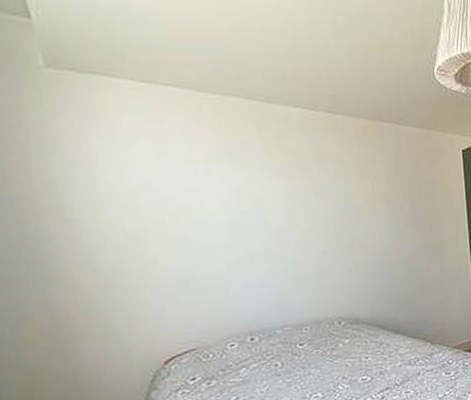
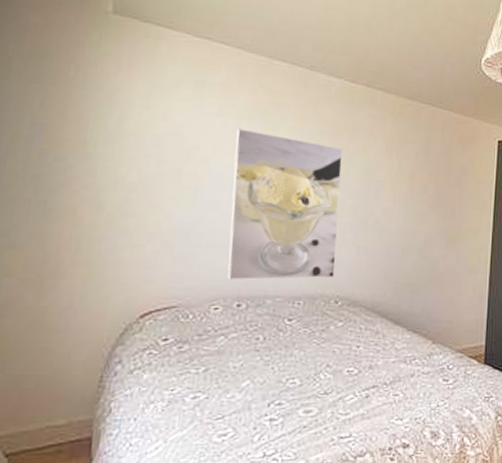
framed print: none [208,173,333,319] -> present [227,128,343,281]

